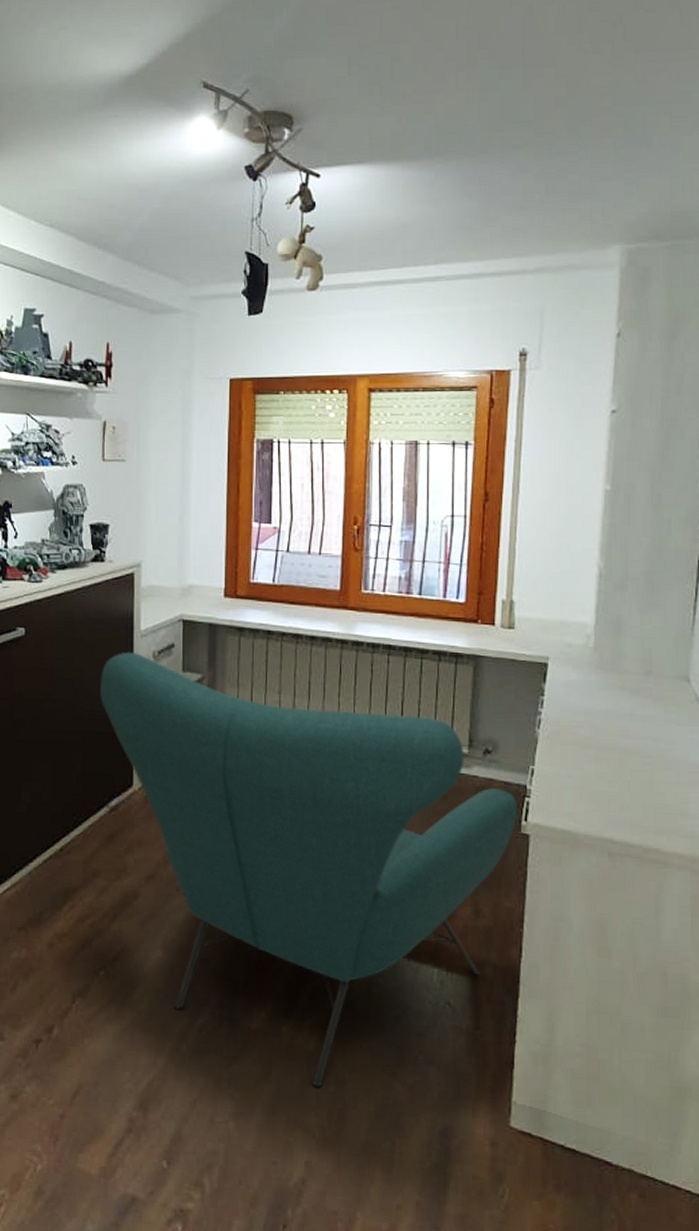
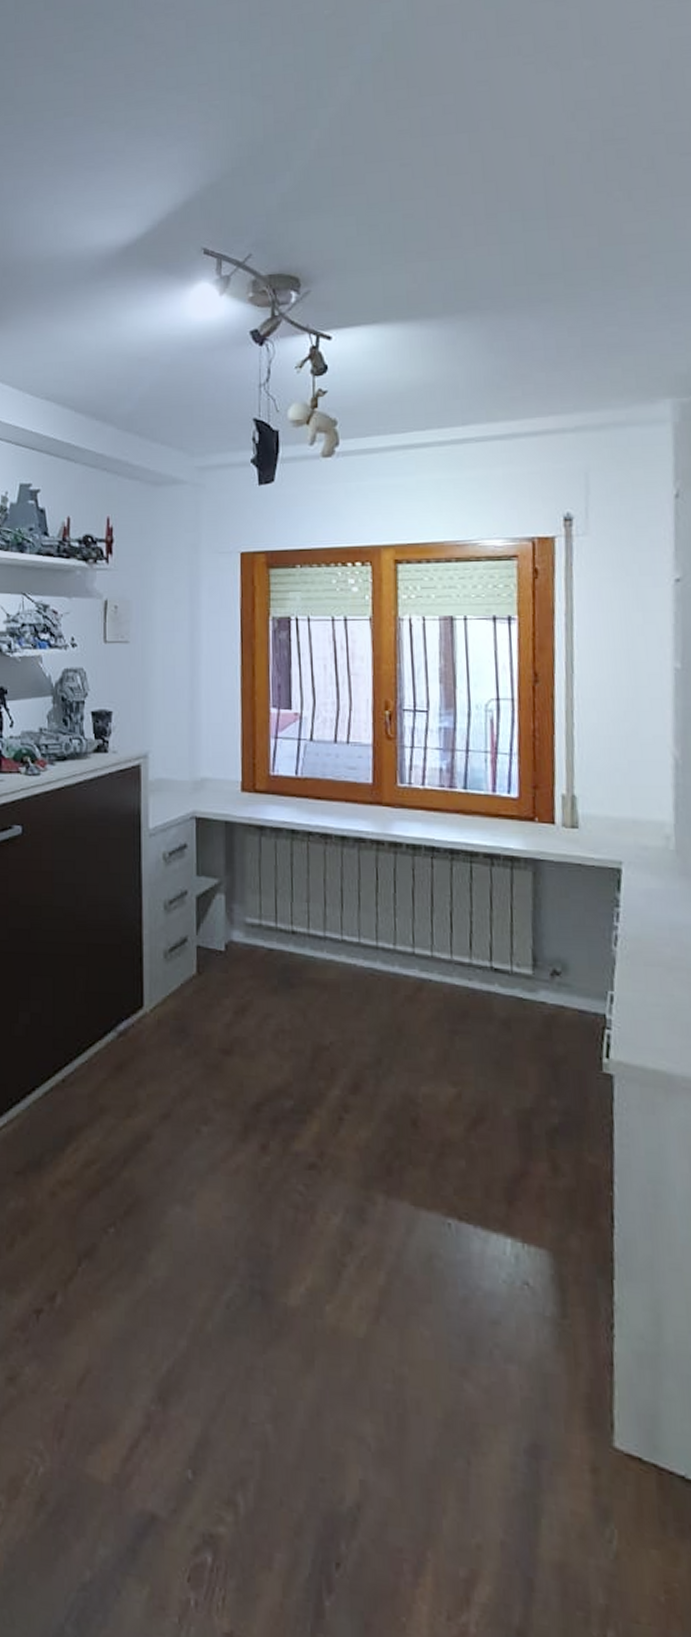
chair: present [100,651,518,1088] -> none [105,853,598,1385]

